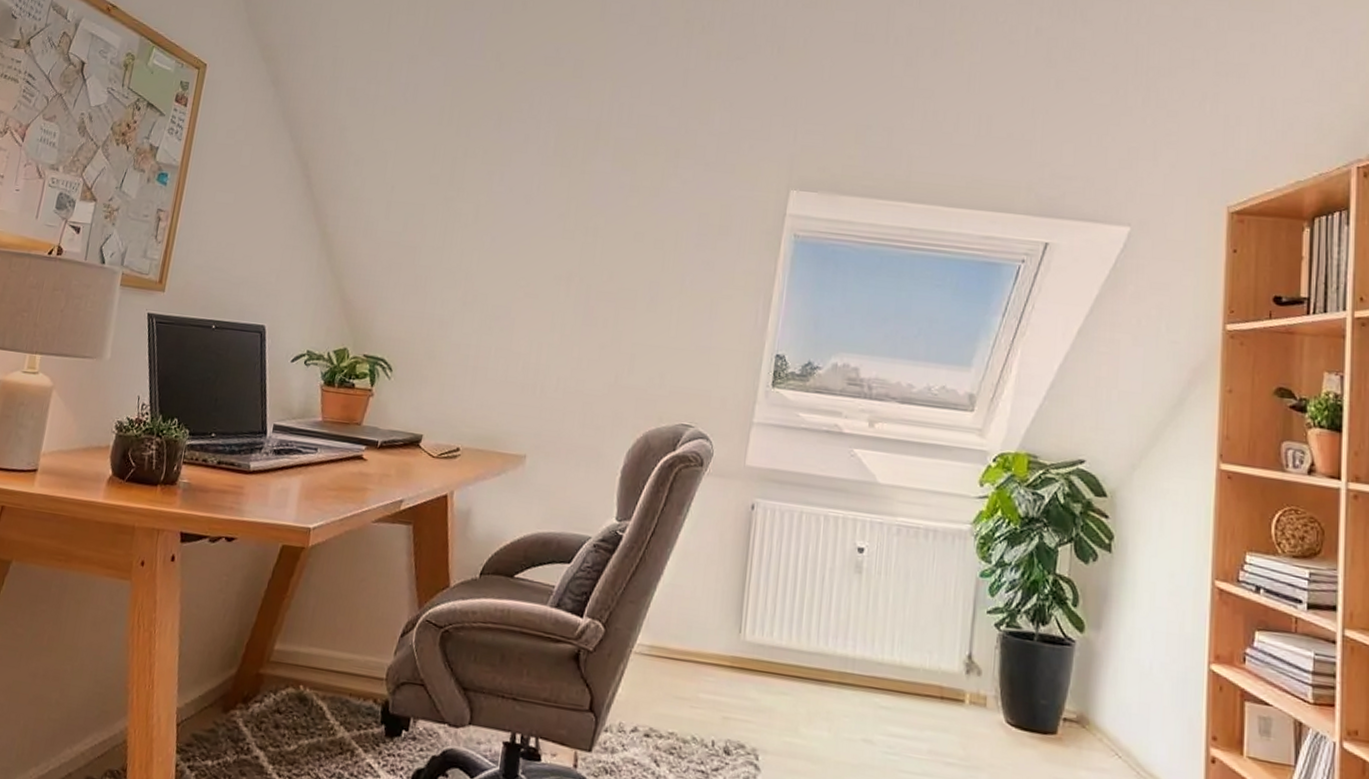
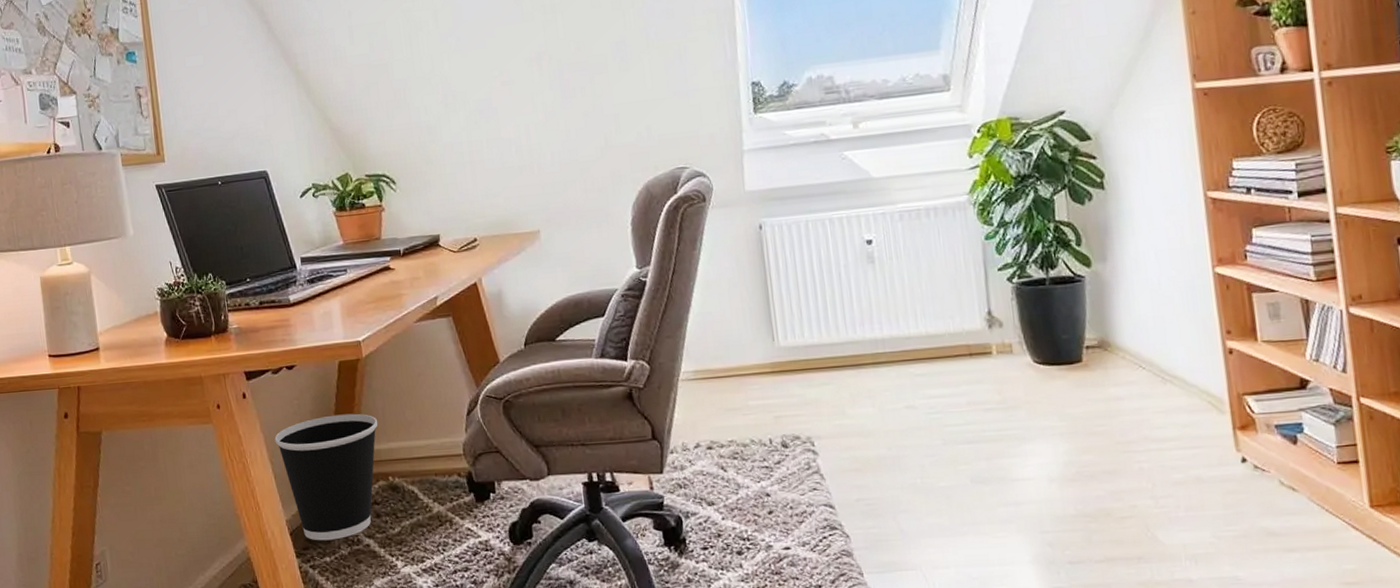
wastebasket: none [190,601,306,743] -> present [274,413,378,541]

